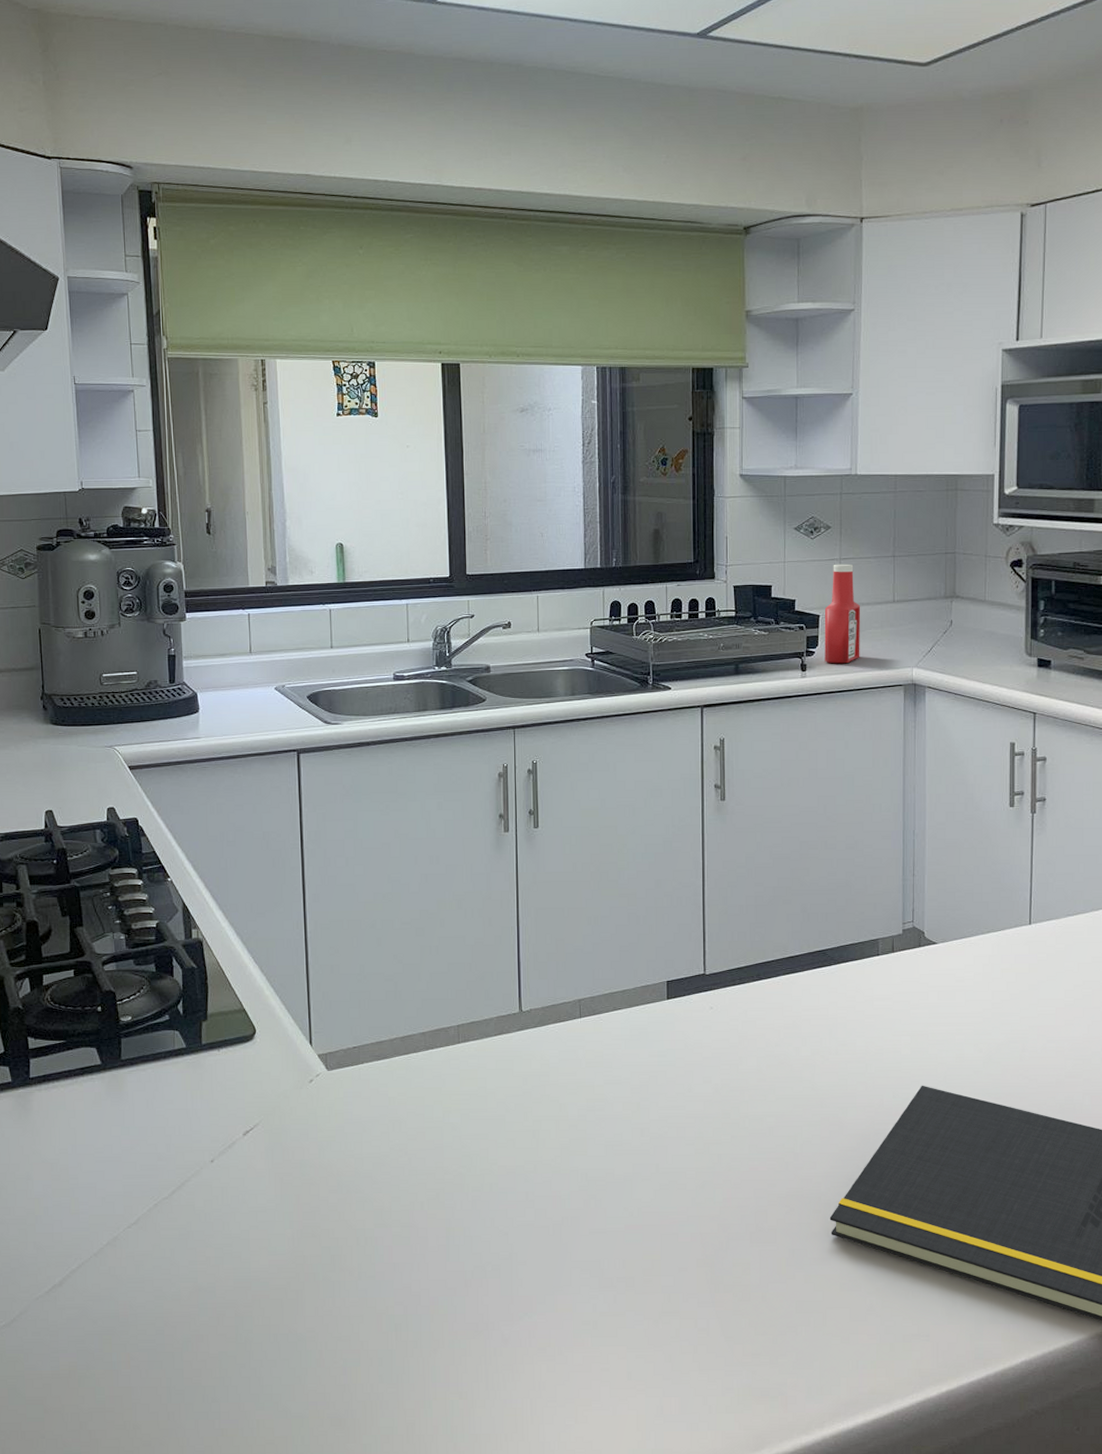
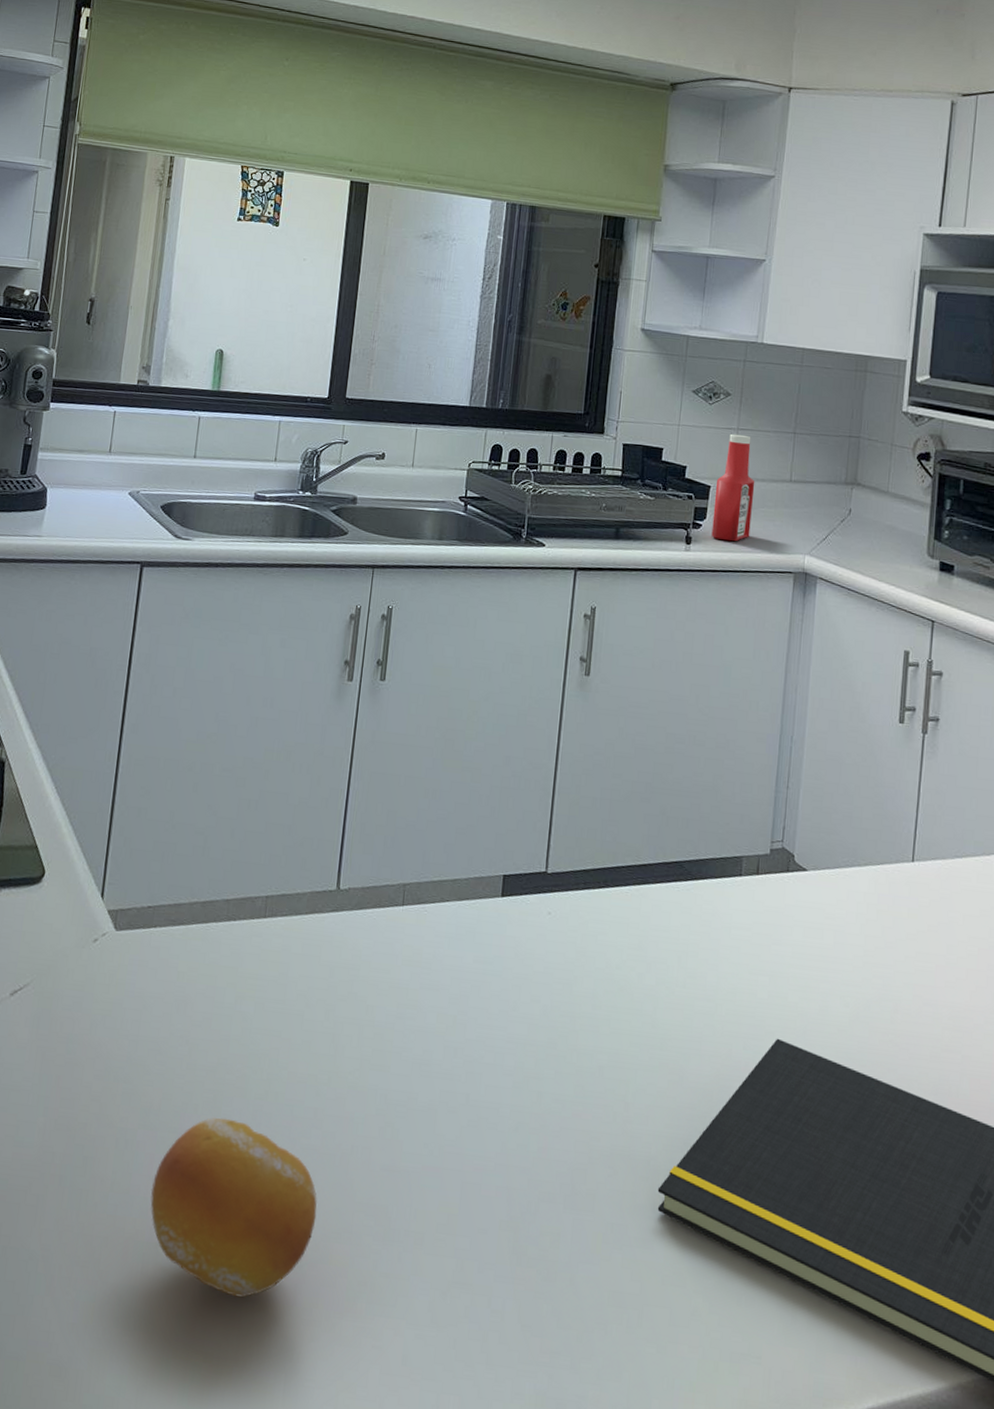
fruit: none [393,1210,539,1347] -> present [150,1118,317,1298]

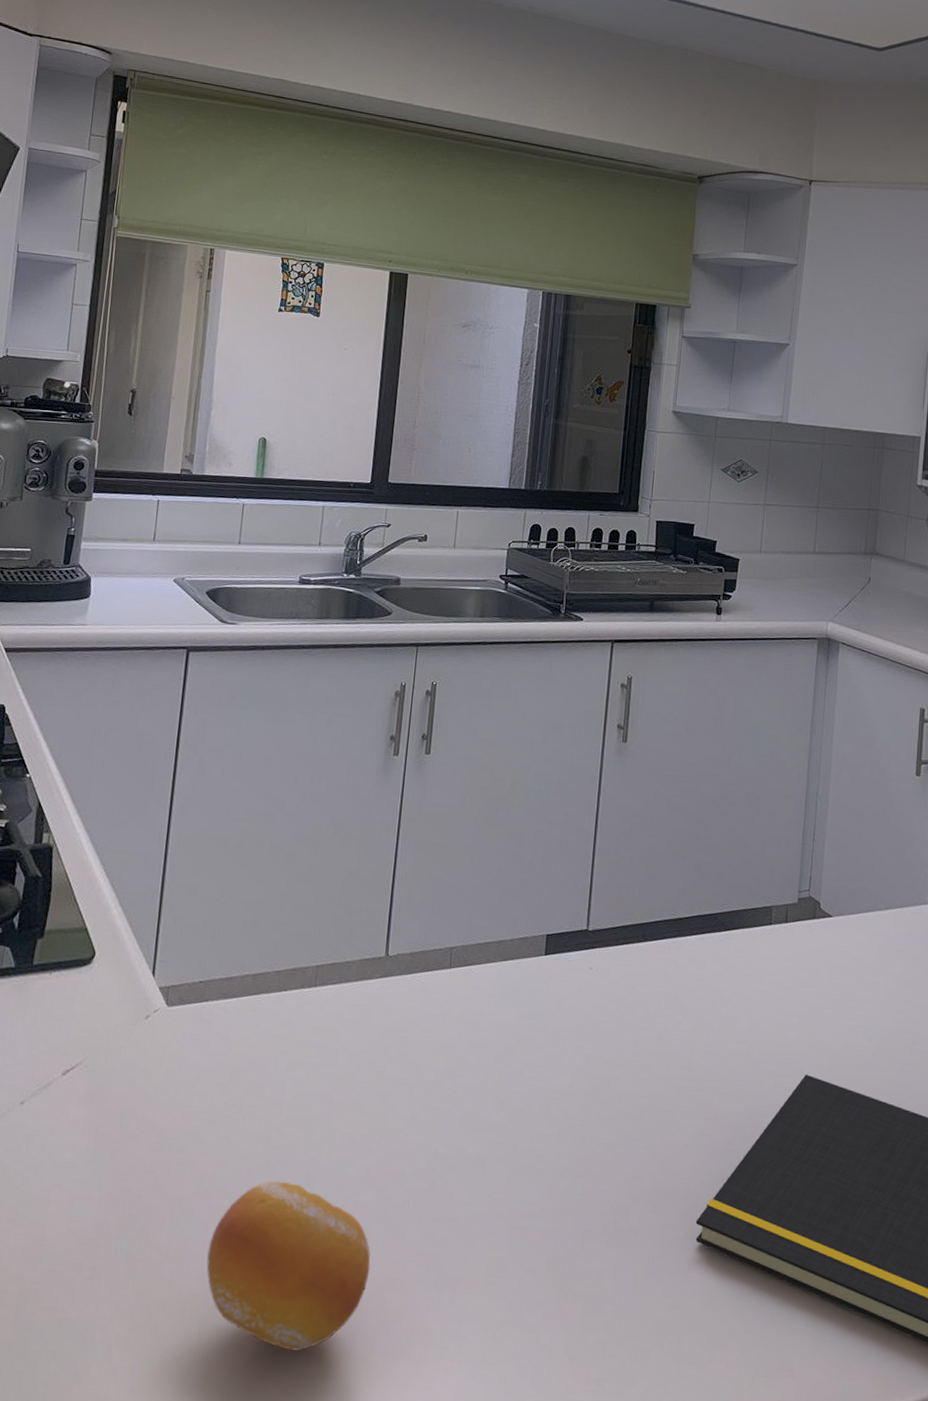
ketchup bottle: present [711,433,755,541] -> none [740,509,781,611]

